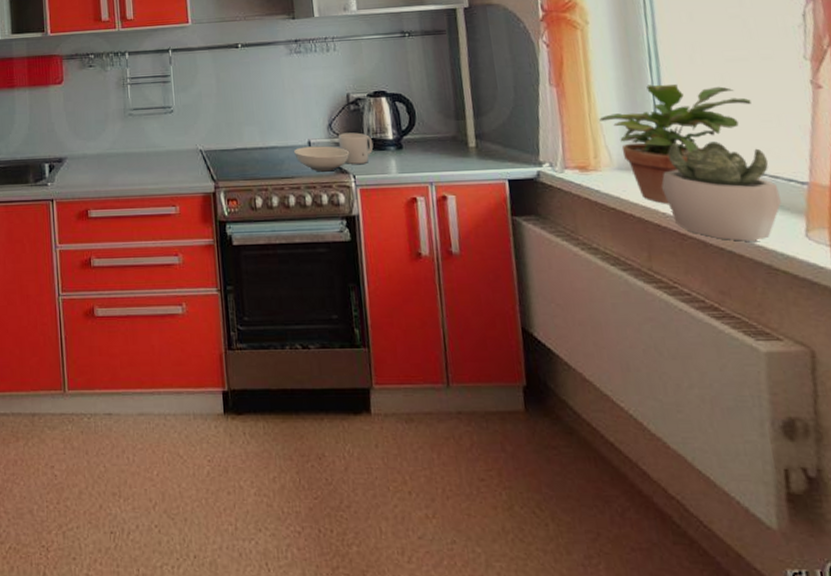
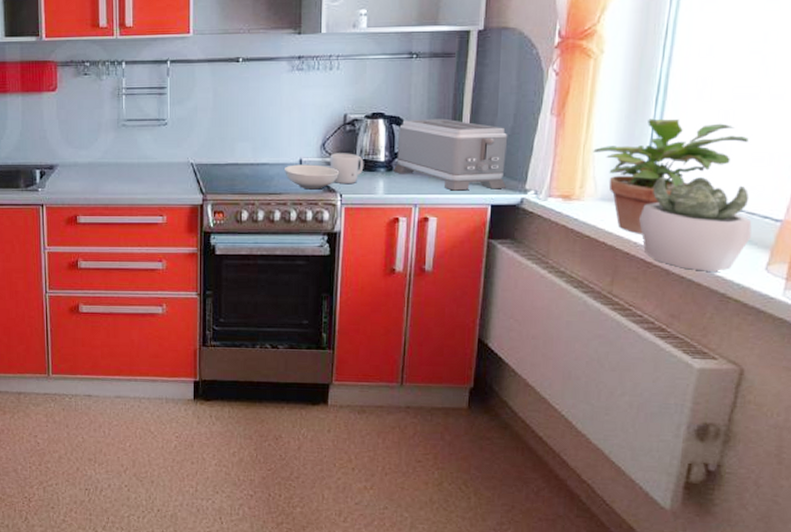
toaster: none [402,94,521,167] -> present [394,118,508,191]

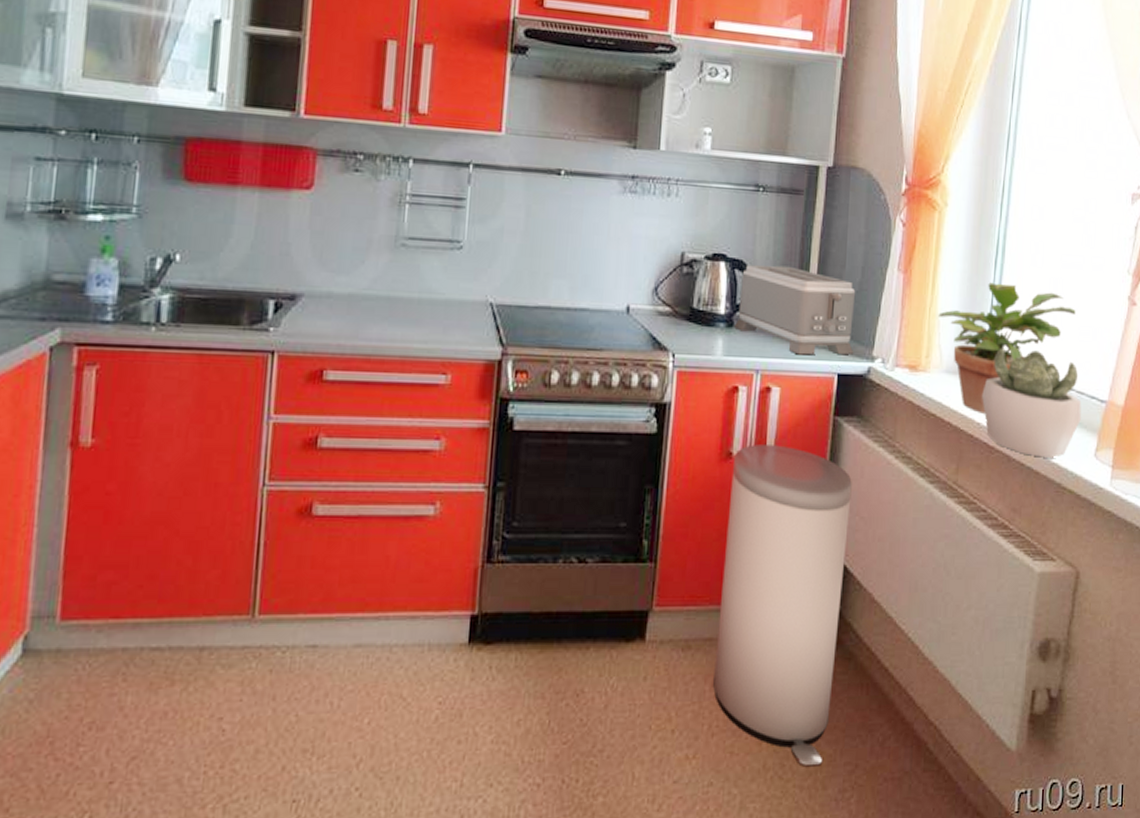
bowl: present [283,164,340,190] -> none [607,312,674,347]
mug: present [329,153,364,183] -> none [662,300,702,340]
pedal bin: none [385,263,506,504] -> present [713,444,852,767]

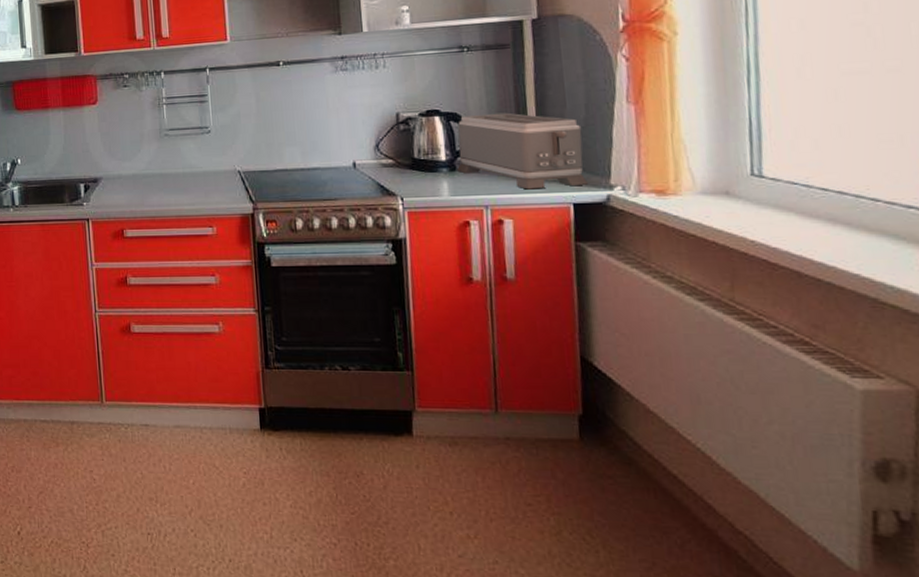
pedal bin: present [713,444,852,767] -> none [474,270,615,559]
potted plant: present [938,282,1076,415] -> none [683,101,869,233]
succulent plant: present [982,348,1081,459] -> none [752,164,896,274]

